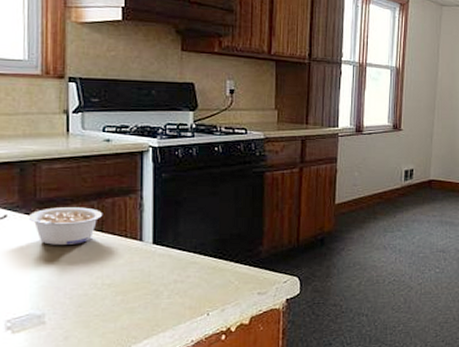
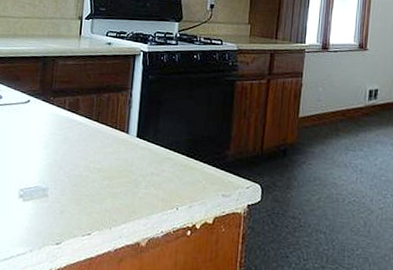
legume: present [28,207,103,245] -> none [44,97,100,131]

